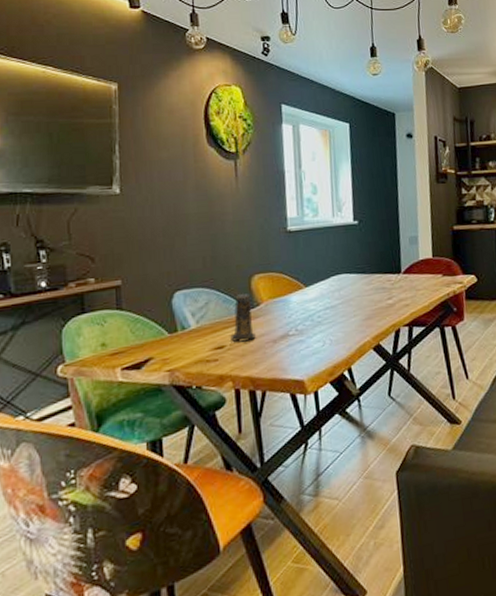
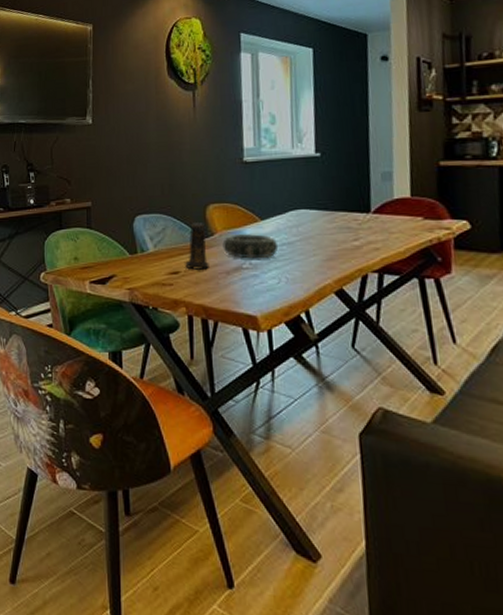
decorative bowl: none [268,300,323,326] -> present [222,234,279,259]

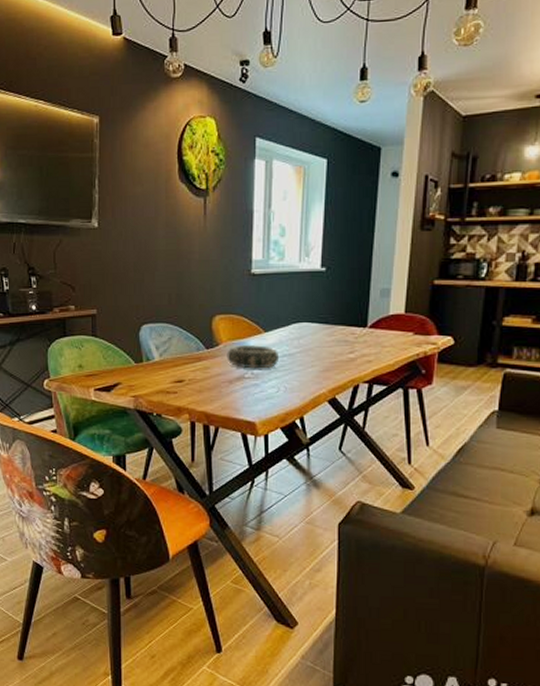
candle: present [185,221,209,270] -> none [190,332,213,379]

